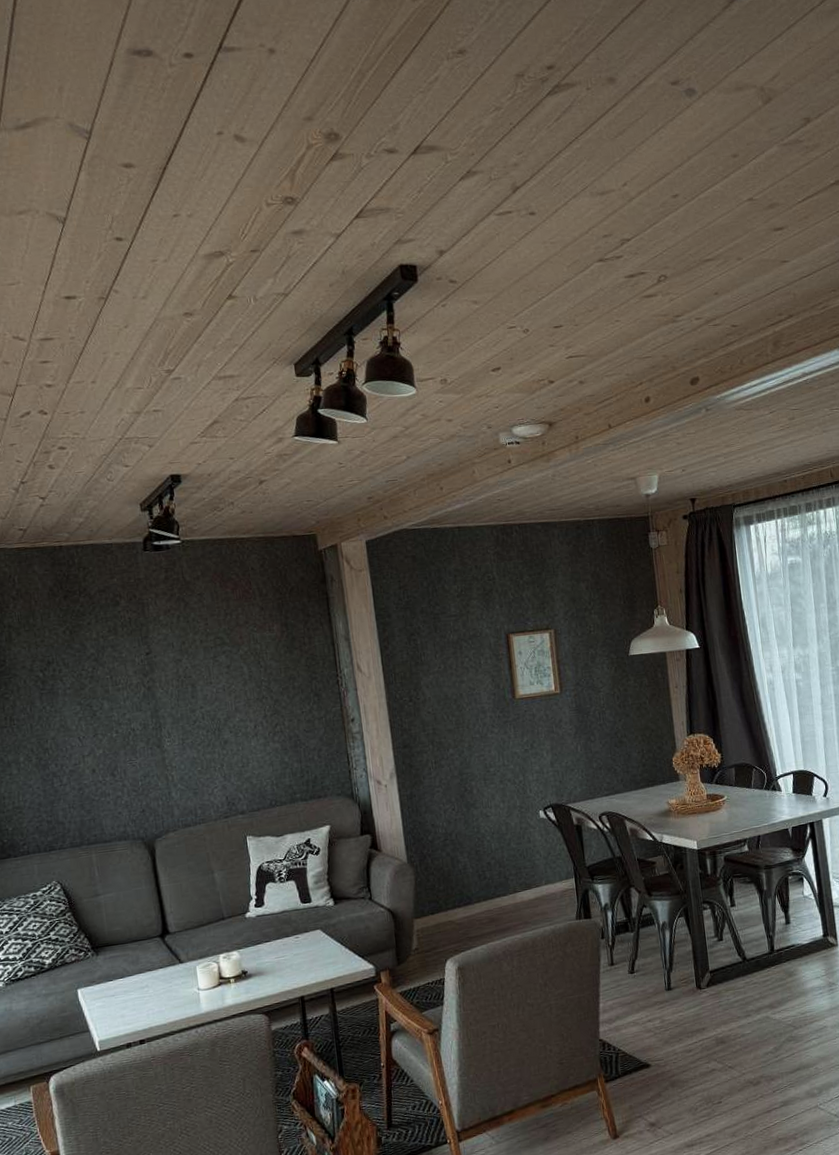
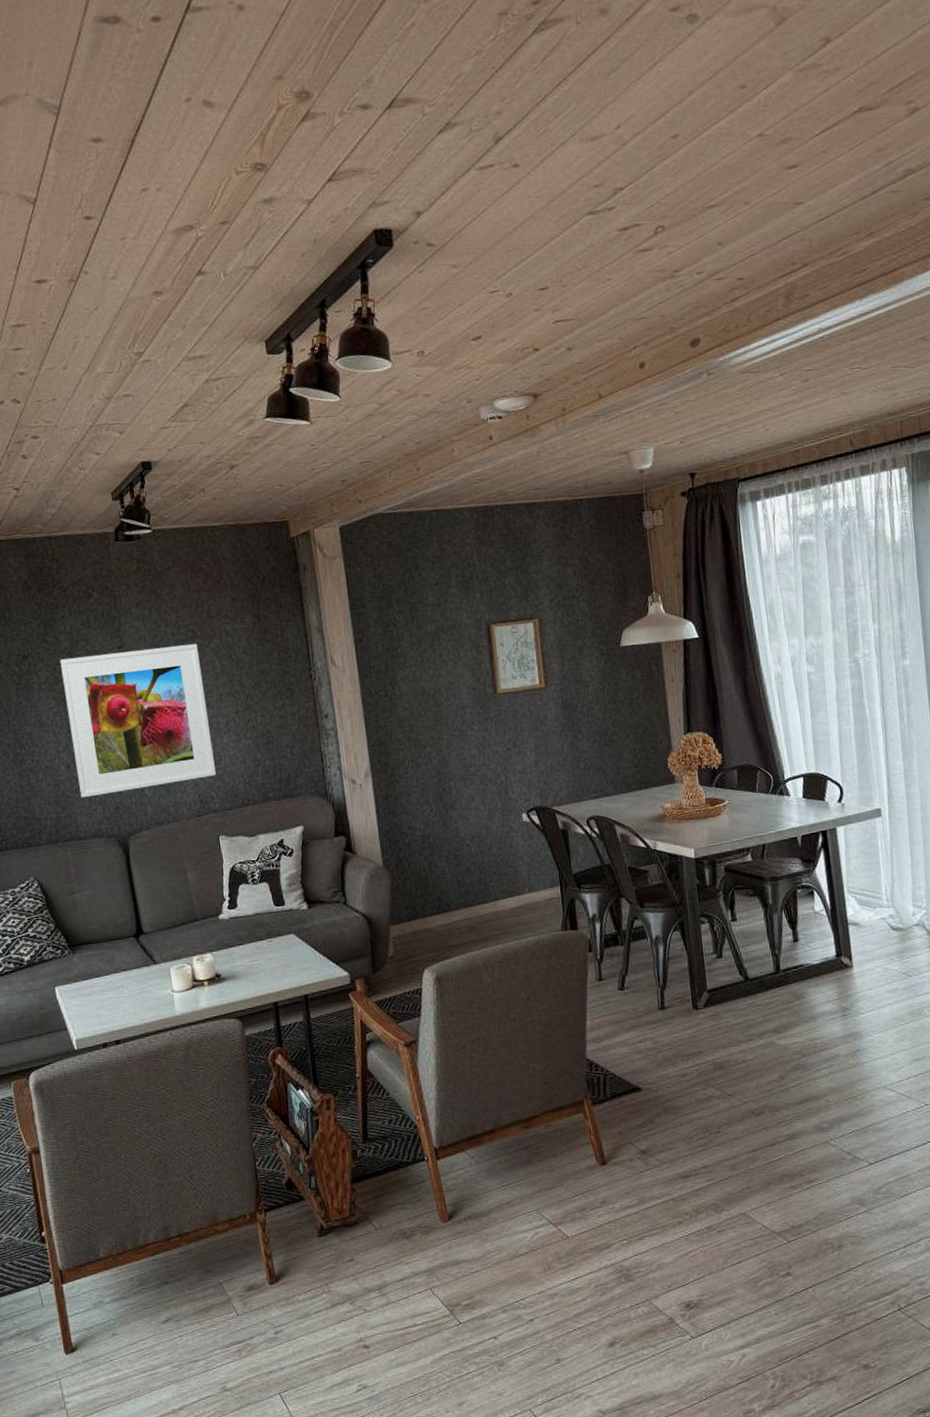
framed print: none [86,651,244,802] -> present [60,644,217,798]

